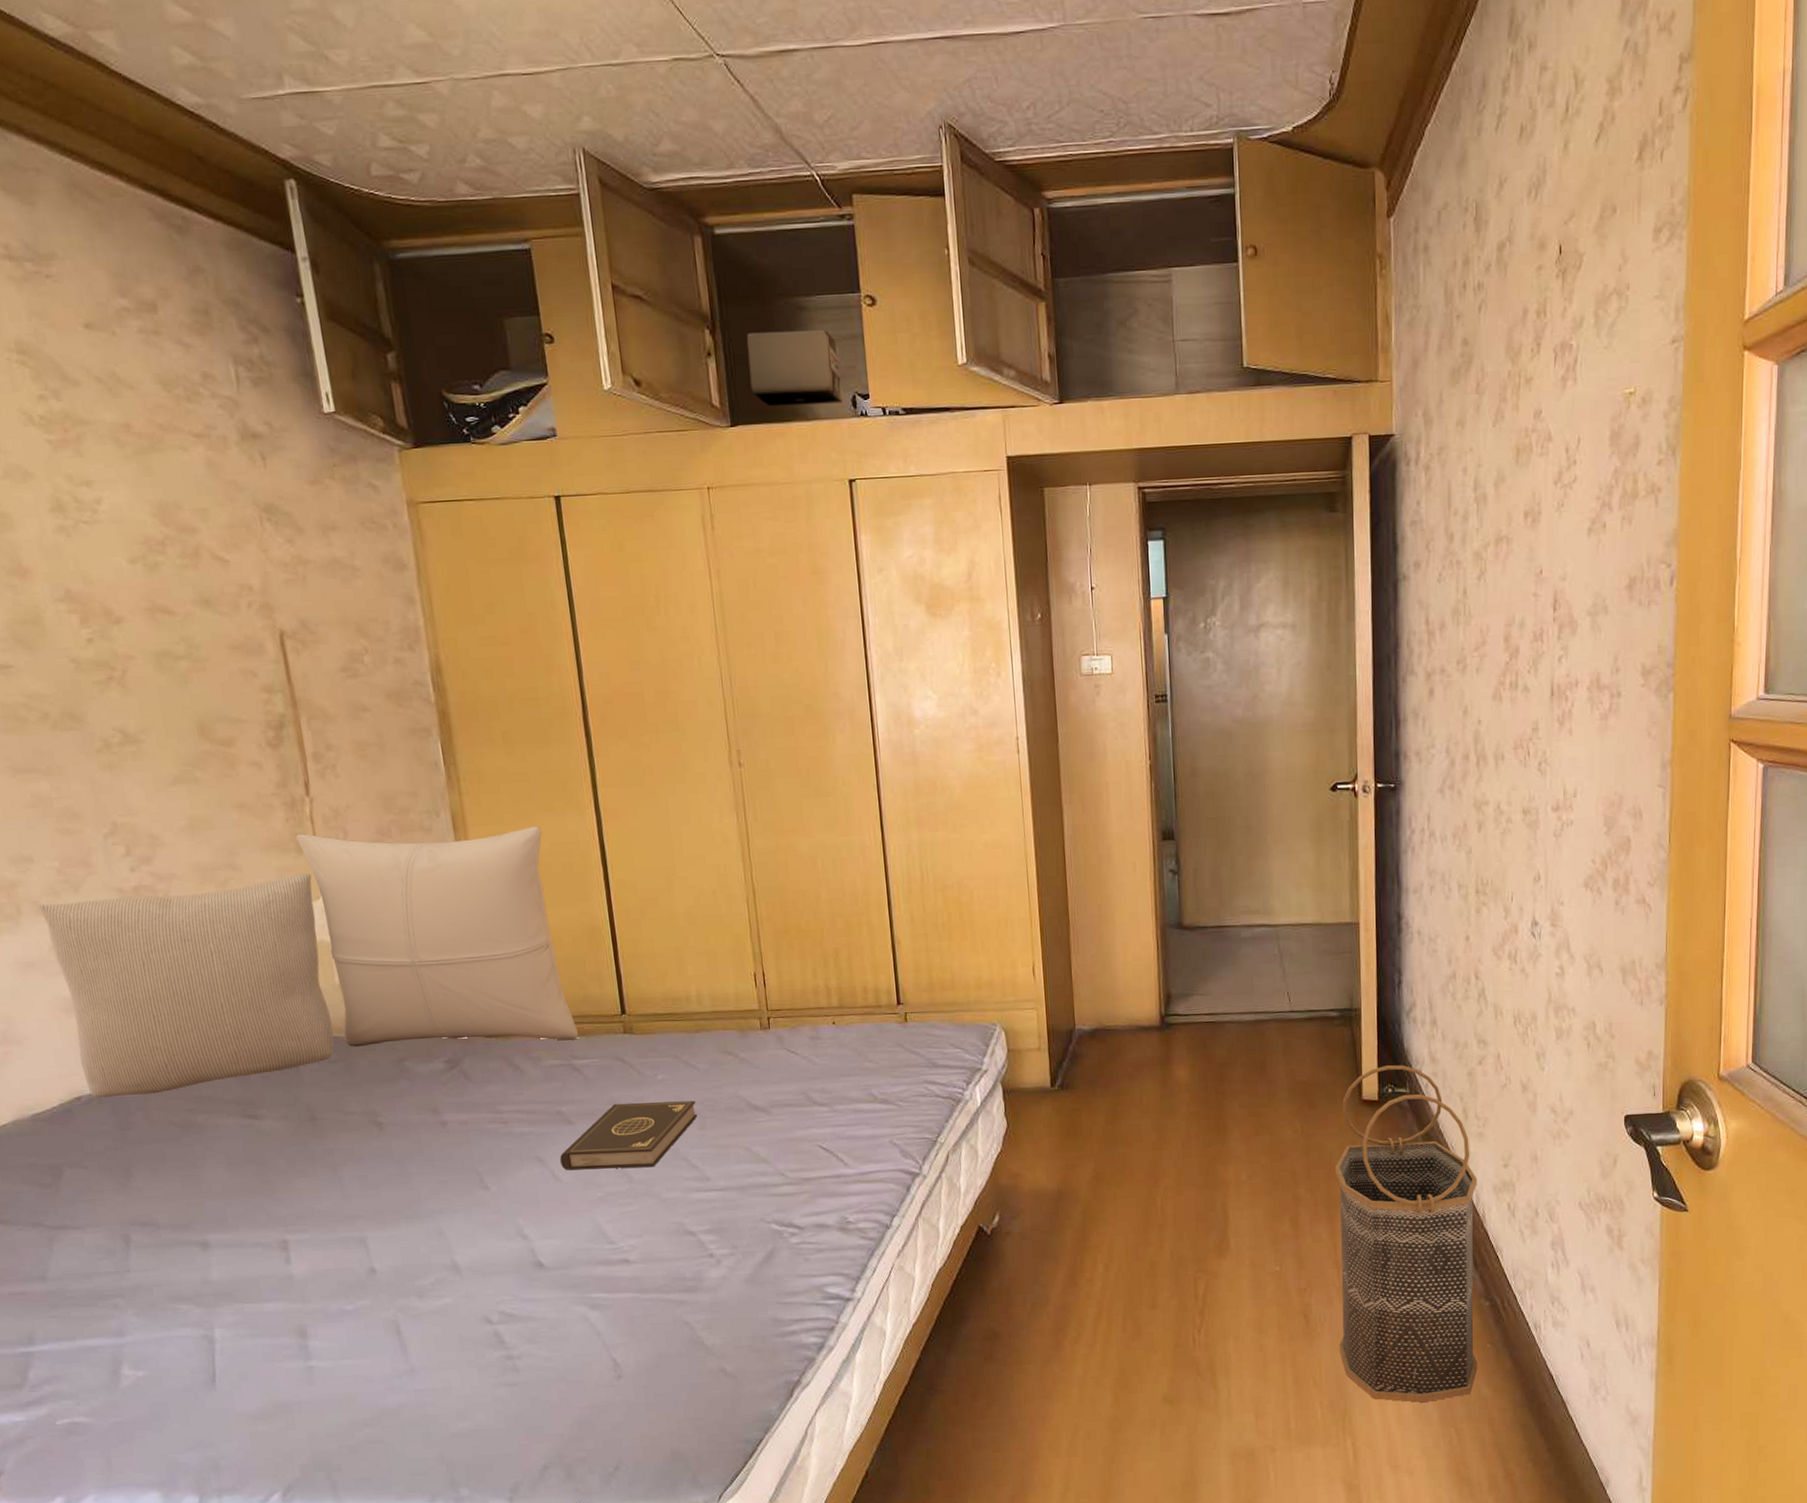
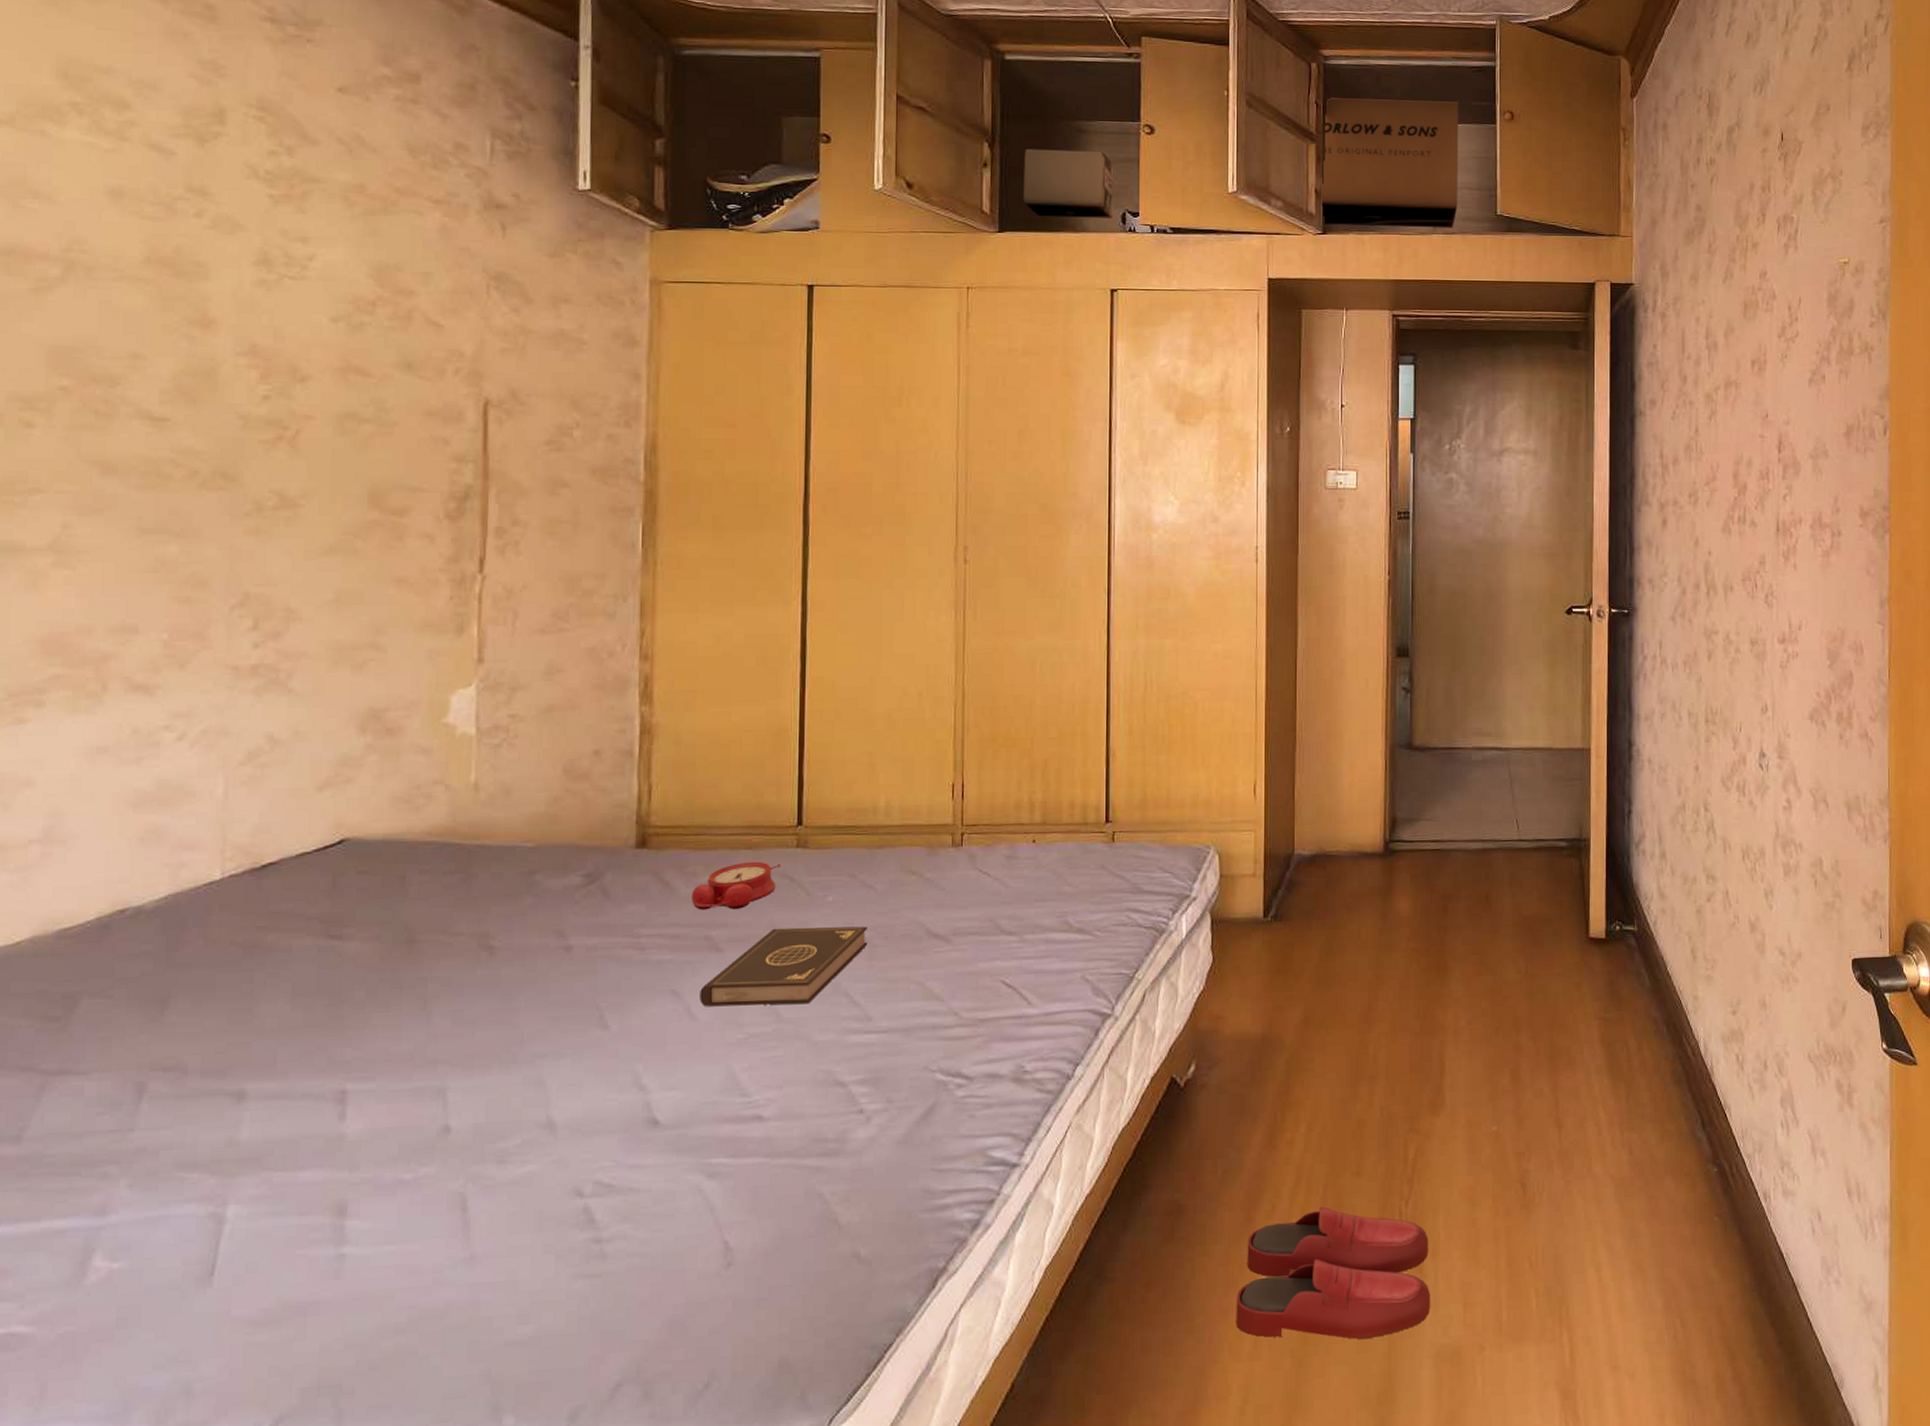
pillow: present [39,873,335,1098] -> none [132,657,466,911]
pillow: present [295,826,579,1047] -> none [457,614,745,856]
alarm clock: none [539,1046,612,1089] -> present [691,861,781,910]
slippers: none [1052,1333,1226,1441] -> present [1236,1206,1431,1339]
box: none [1053,237,1201,392] -> present [1321,98,1459,229]
basket: present [1335,1065,1478,1403] -> none [1557,900,1705,1288]

